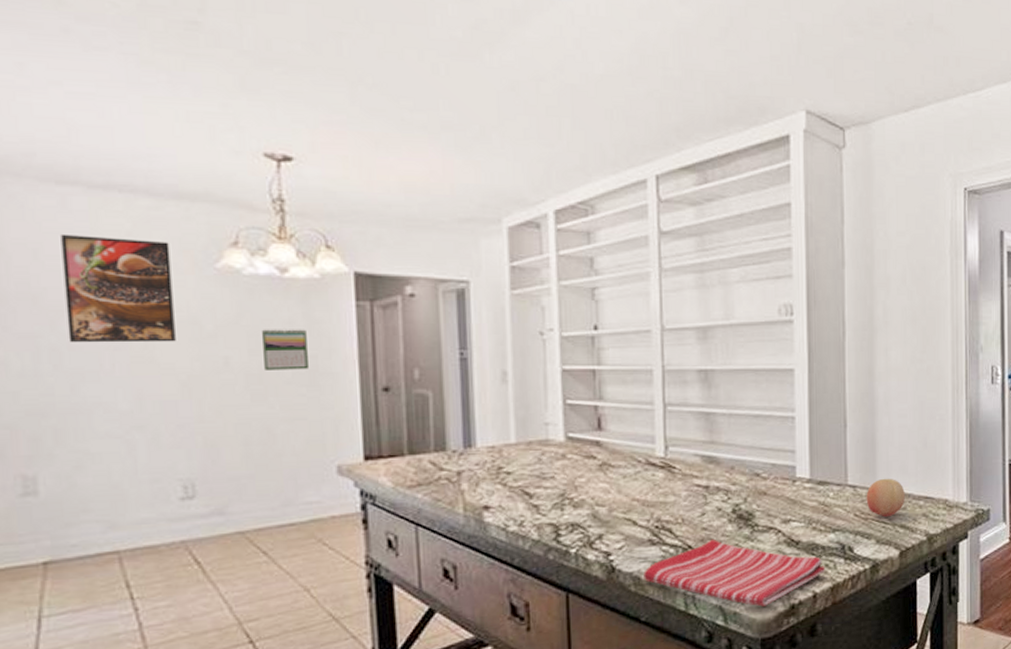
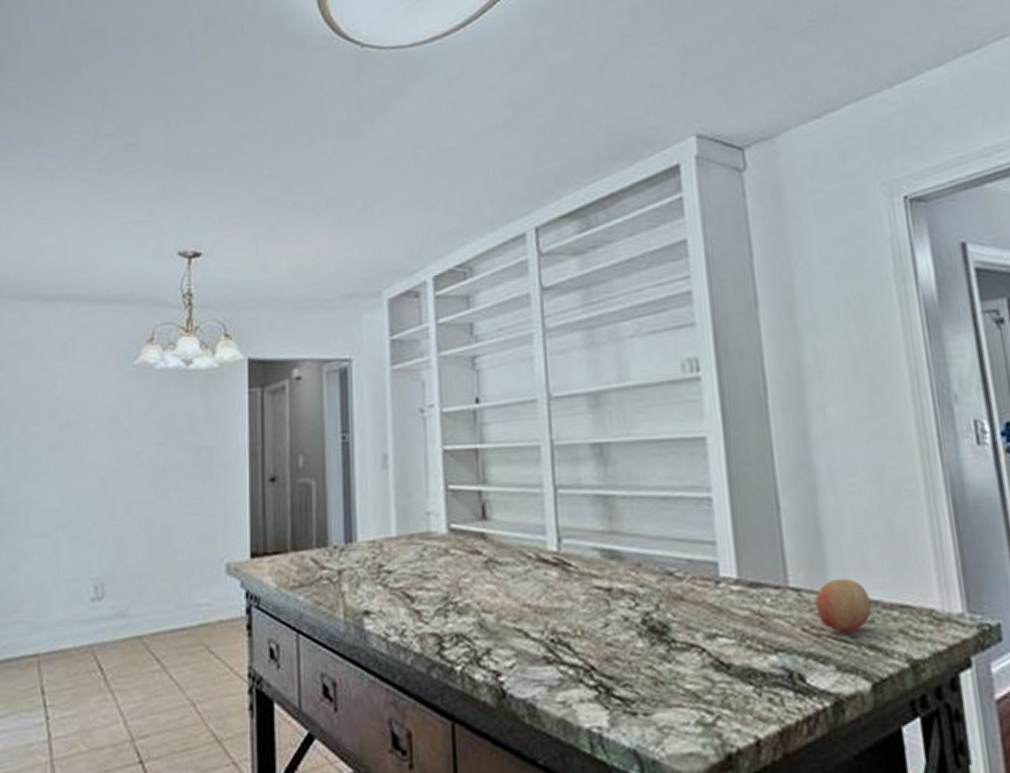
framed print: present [61,233,176,343] -> none [18,343,100,445]
calendar: present [262,329,308,370] -> none [168,420,205,464]
dish towel: present [644,539,826,607] -> none [539,658,770,755]

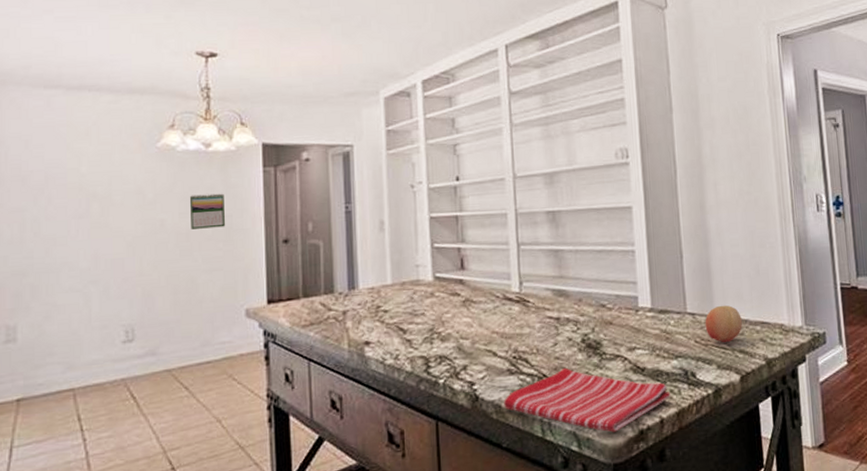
calendar: none [168,420,205,464] -> present [190,193,225,229]
dish towel: none [539,658,770,755] -> present [504,367,671,432]

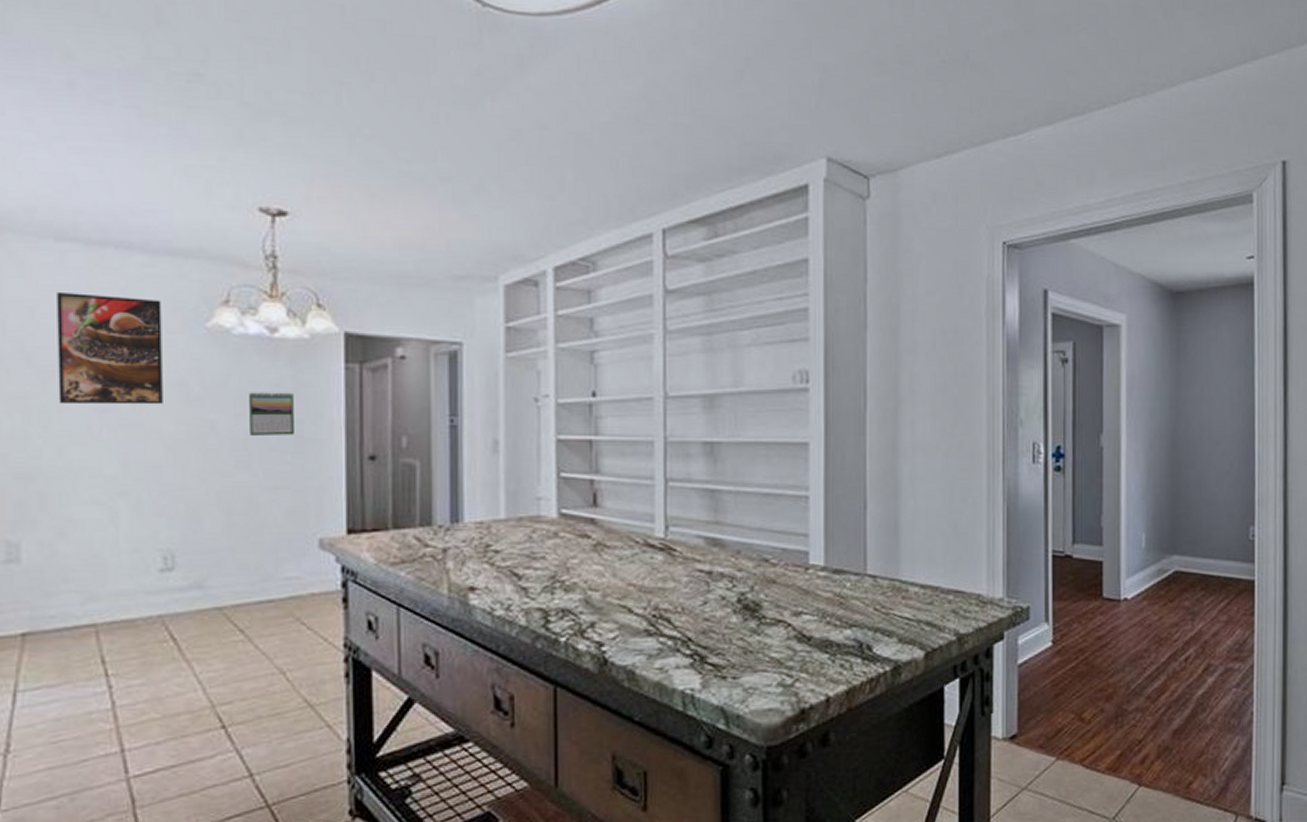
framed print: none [45,127,125,215] -> present [57,291,163,405]
dish towel: present [504,367,671,432] -> none [638,631,841,710]
fruit: present [705,305,742,343] -> none [887,568,932,613]

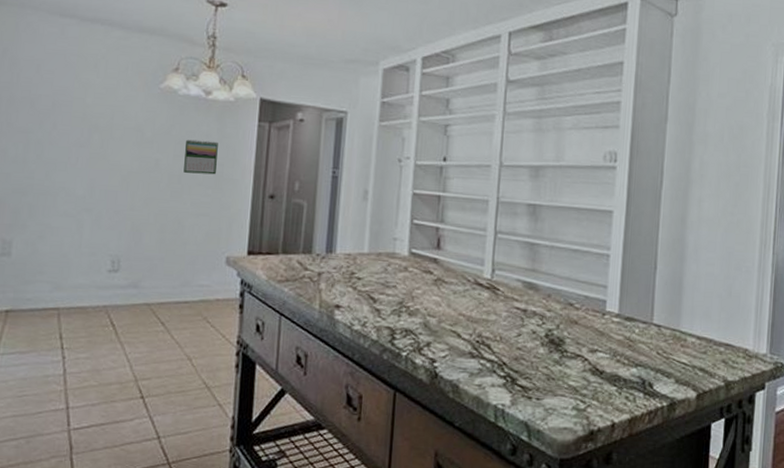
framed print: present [57,291,163,405] -> none [50,54,130,144]

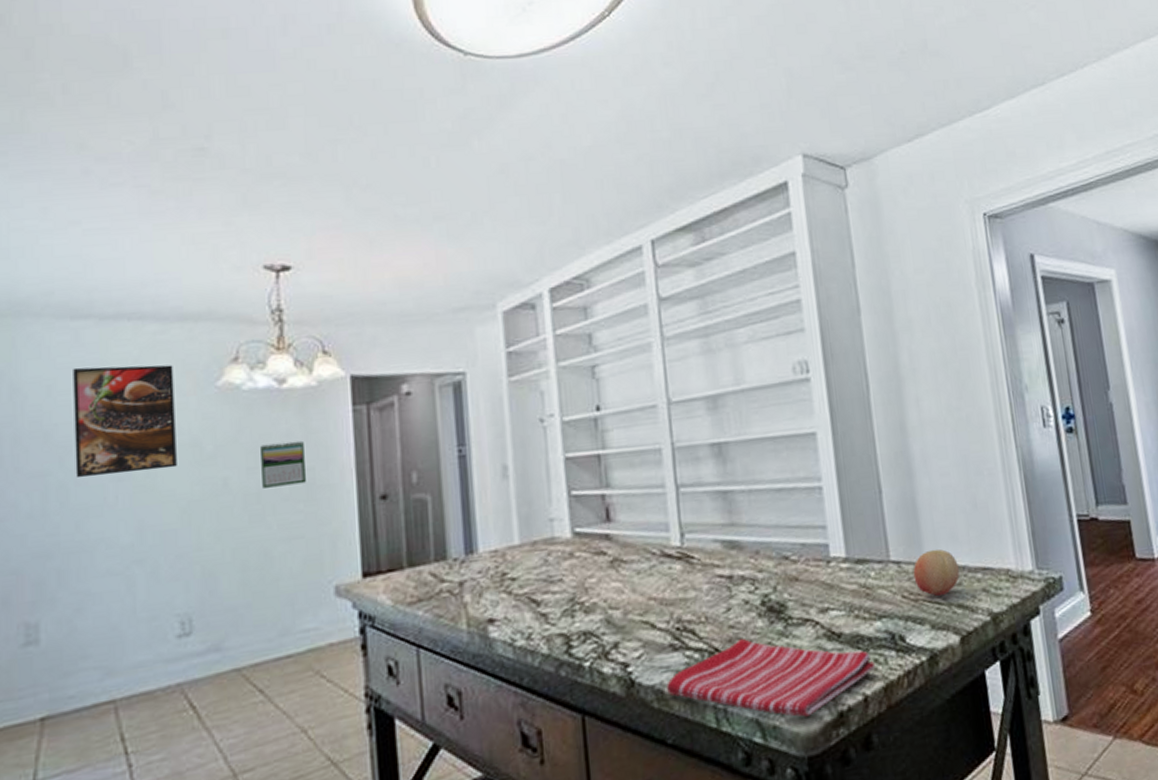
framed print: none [50,54,130,144] -> present [73,365,177,478]
dish towel: none [461,359,626,429] -> present [667,638,876,717]
fruit: none [669,321,707,359] -> present [913,549,960,597]

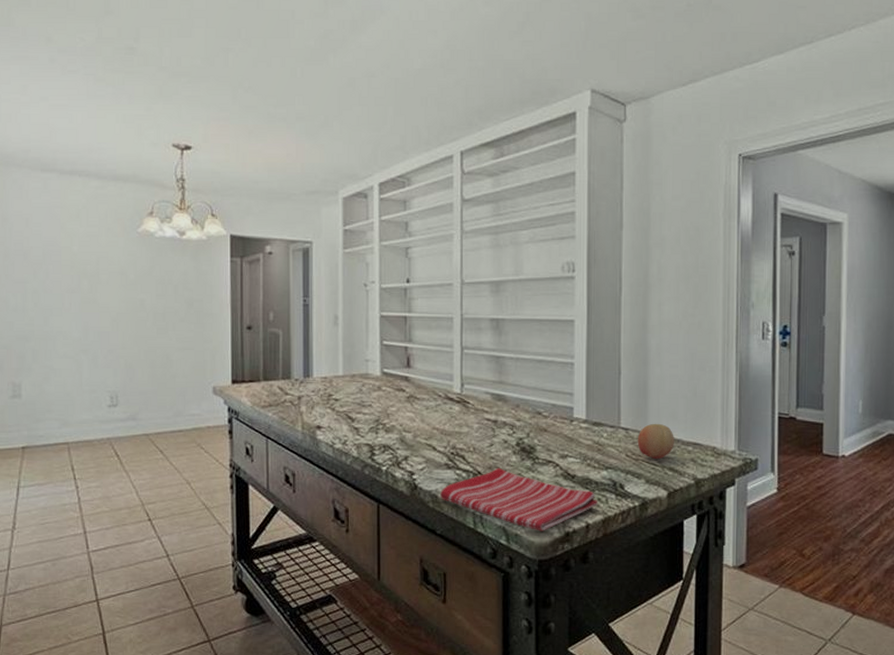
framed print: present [73,365,177,478] -> none [43,207,110,288]
calendar: present [261,440,306,488] -> none [166,279,196,311]

